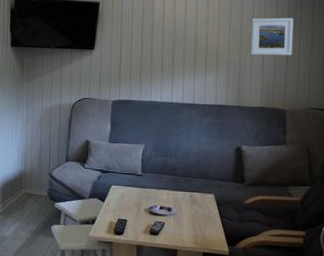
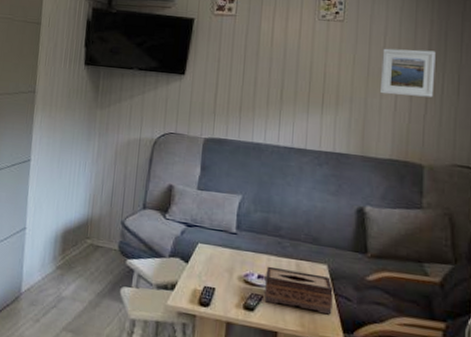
tissue box: none [166,199,219,233] -> present [264,266,333,315]

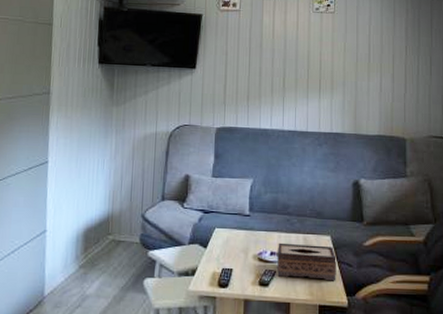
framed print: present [379,48,436,98] -> none [367,36,412,78]

